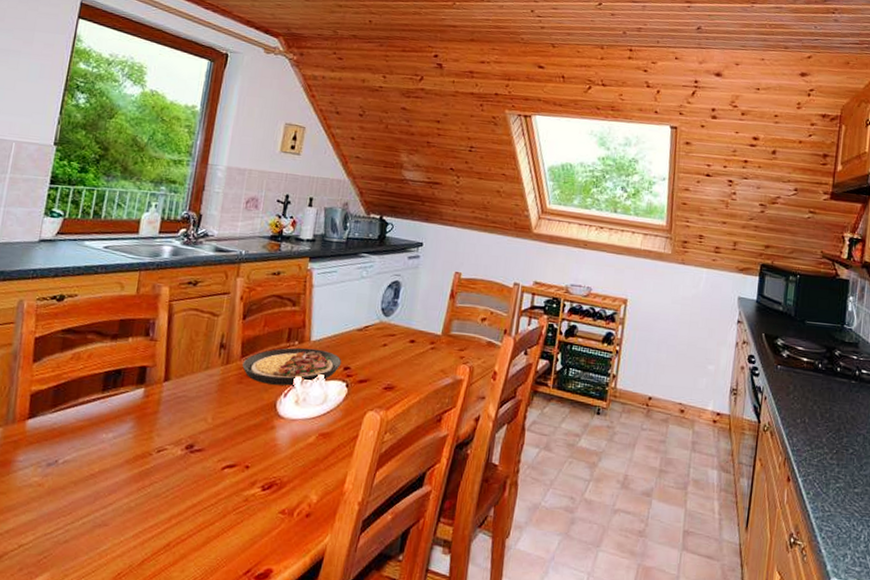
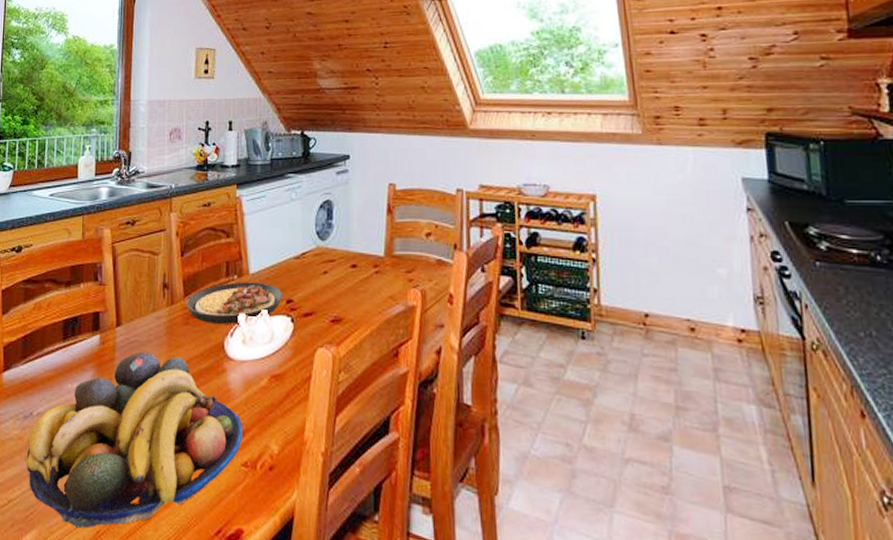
fruit bowl: none [43,406,285,571] -> present [25,351,243,529]

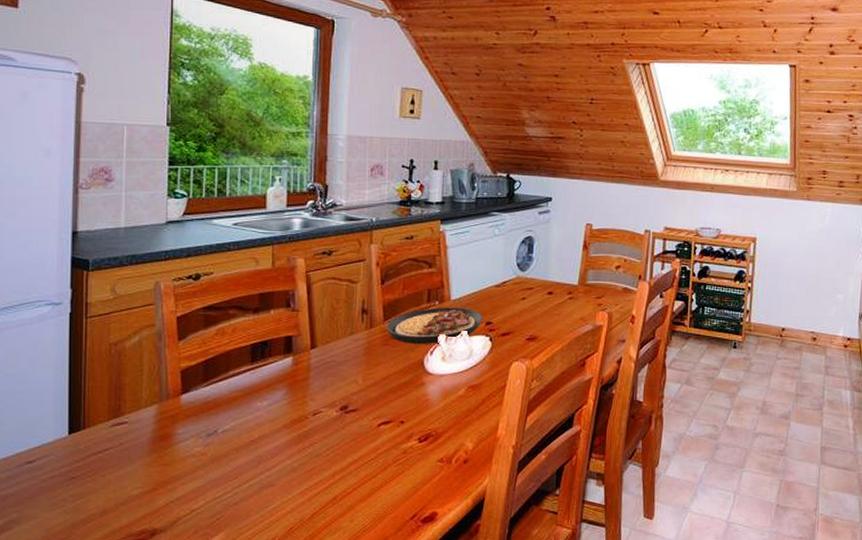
fruit bowl: present [25,351,243,529] -> none [209,370,440,527]

